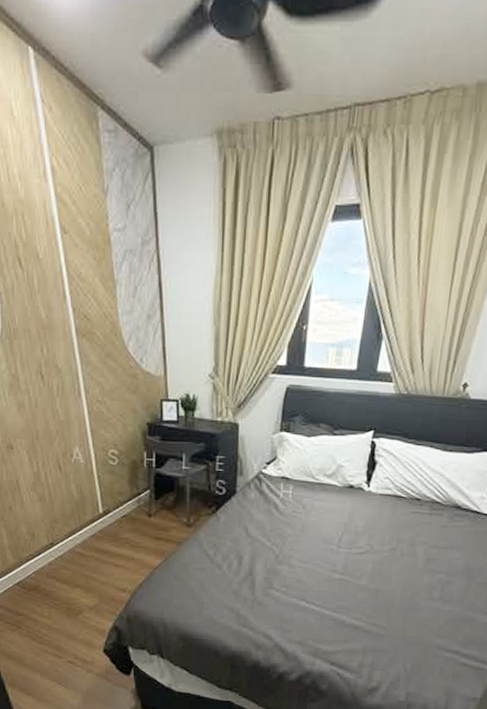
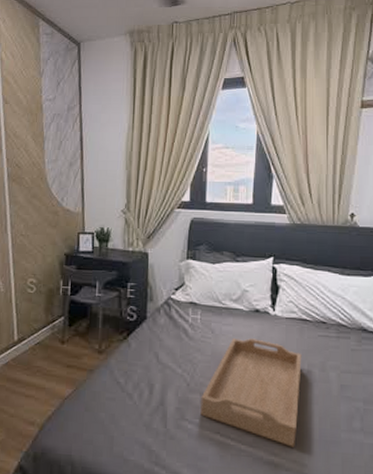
serving tray: none [288,513,392,613] -> present [200,337,302,448]

